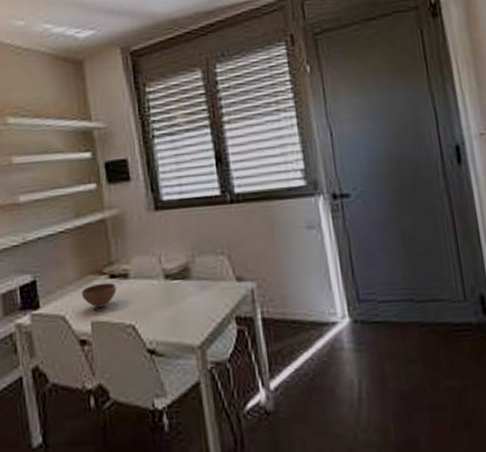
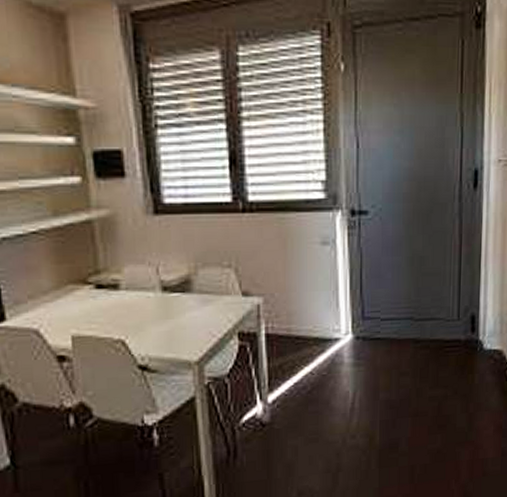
bowl: present [81,282,117,308] -> none [59,293,104,321]

